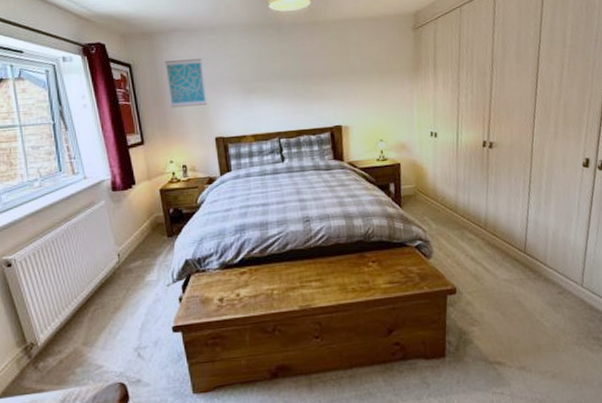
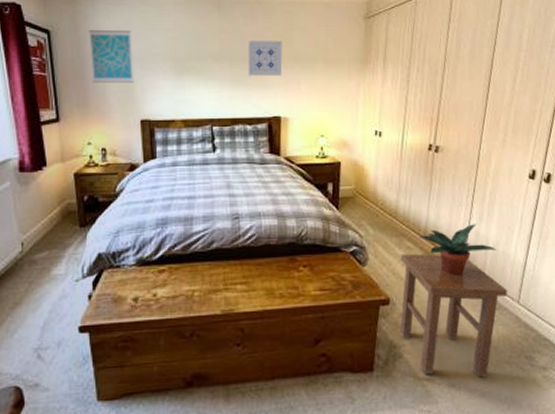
wall art: none [307,57,340,91] -> present [247,41,283,76]
stool: none [463,244,571,359] -> present [399,253,507,378]
potted plant: none [480,213,557,264] -> present [419,224,497,277]

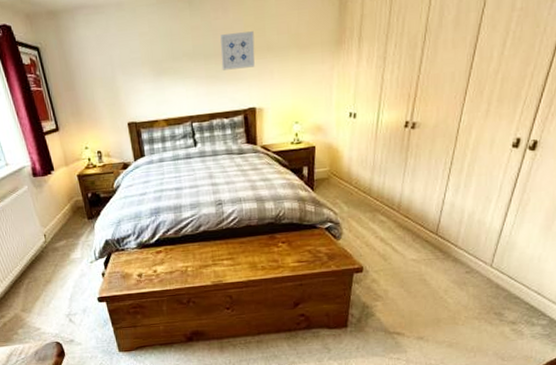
wall art: present [88,30,135,83] -> none [72,38,119,93]
stool: present [399,253,507,378] -> none [372,226,480,331]
potted plant: present [419,224,497,277] -> none [393,195,472,245]

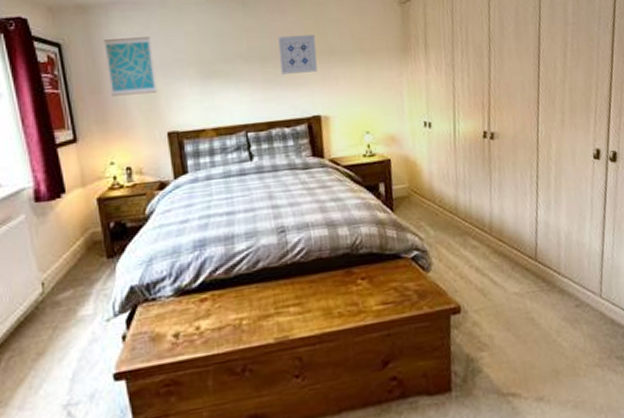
wall art: none [72,38,119,93] -> present [103,37,158,97]

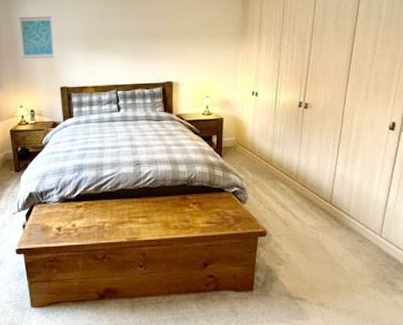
wall art: present [278,35,317,75] -> none [144,20,174,49]

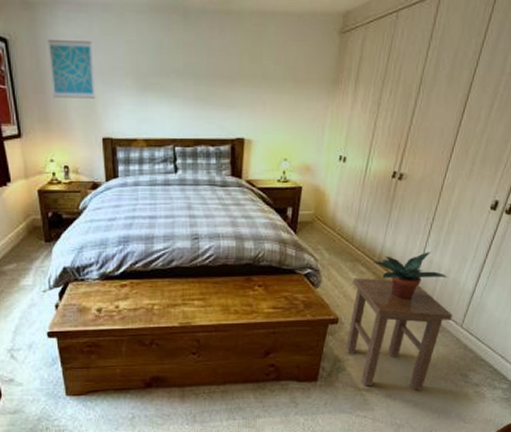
stool: none [275,193,370,299] -> present [345,278,452,390]
potted plant: none [291,169,361,213] -> present [373,252,448,301]

